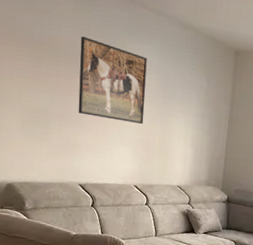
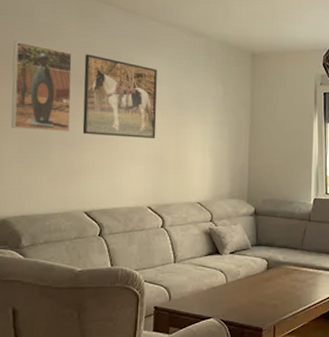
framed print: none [14,16,69,110] -> present [10,41,72,132]

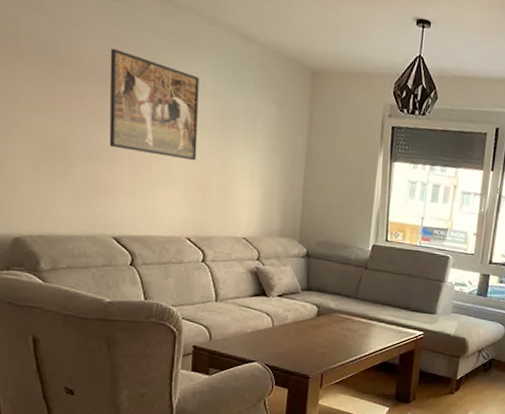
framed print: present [10,41,72,132] -> none [19,21,95,143]

